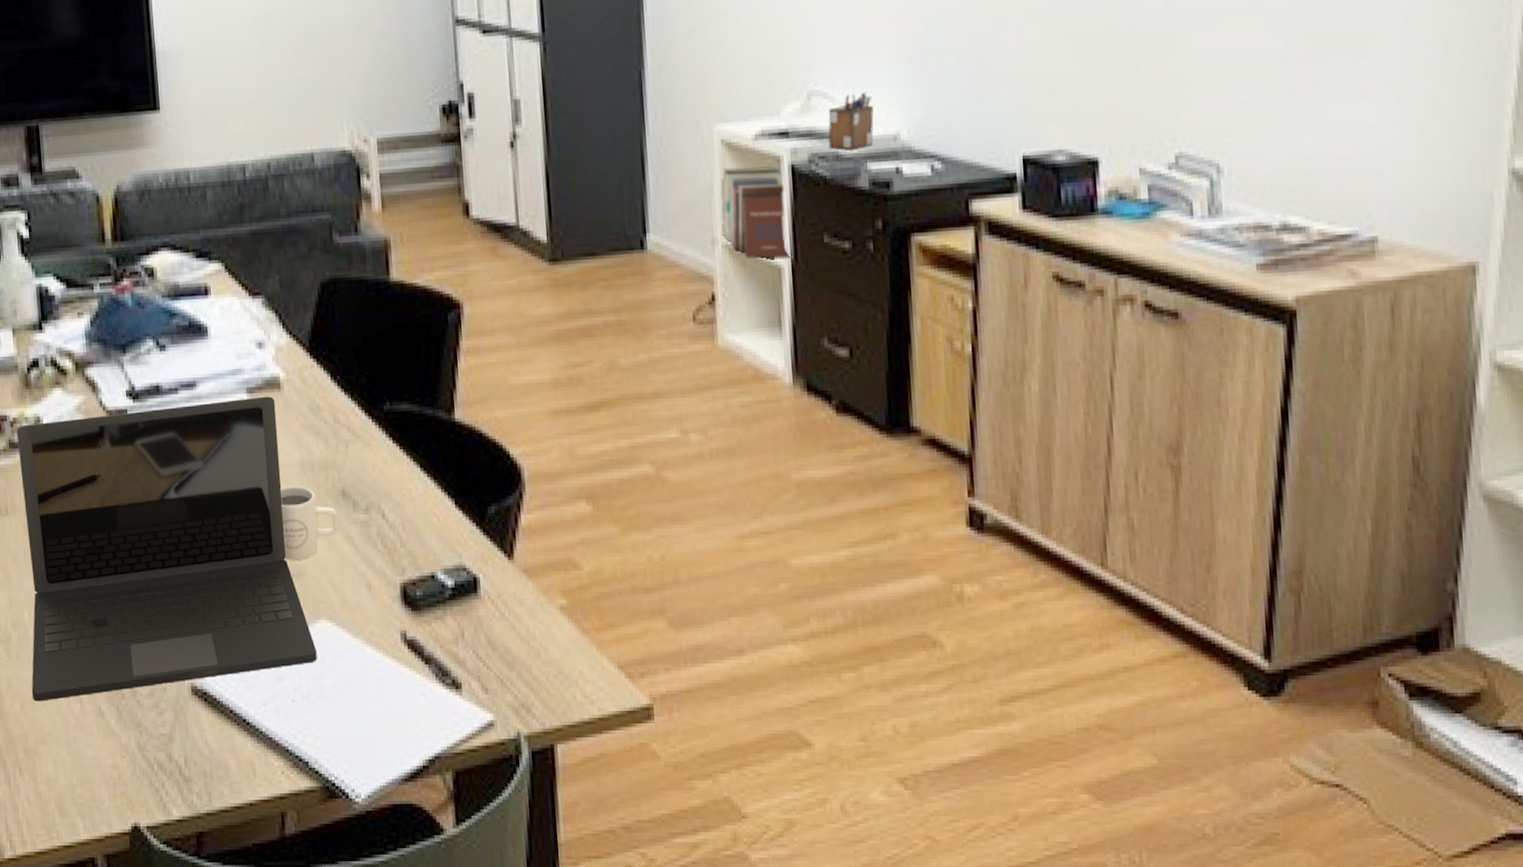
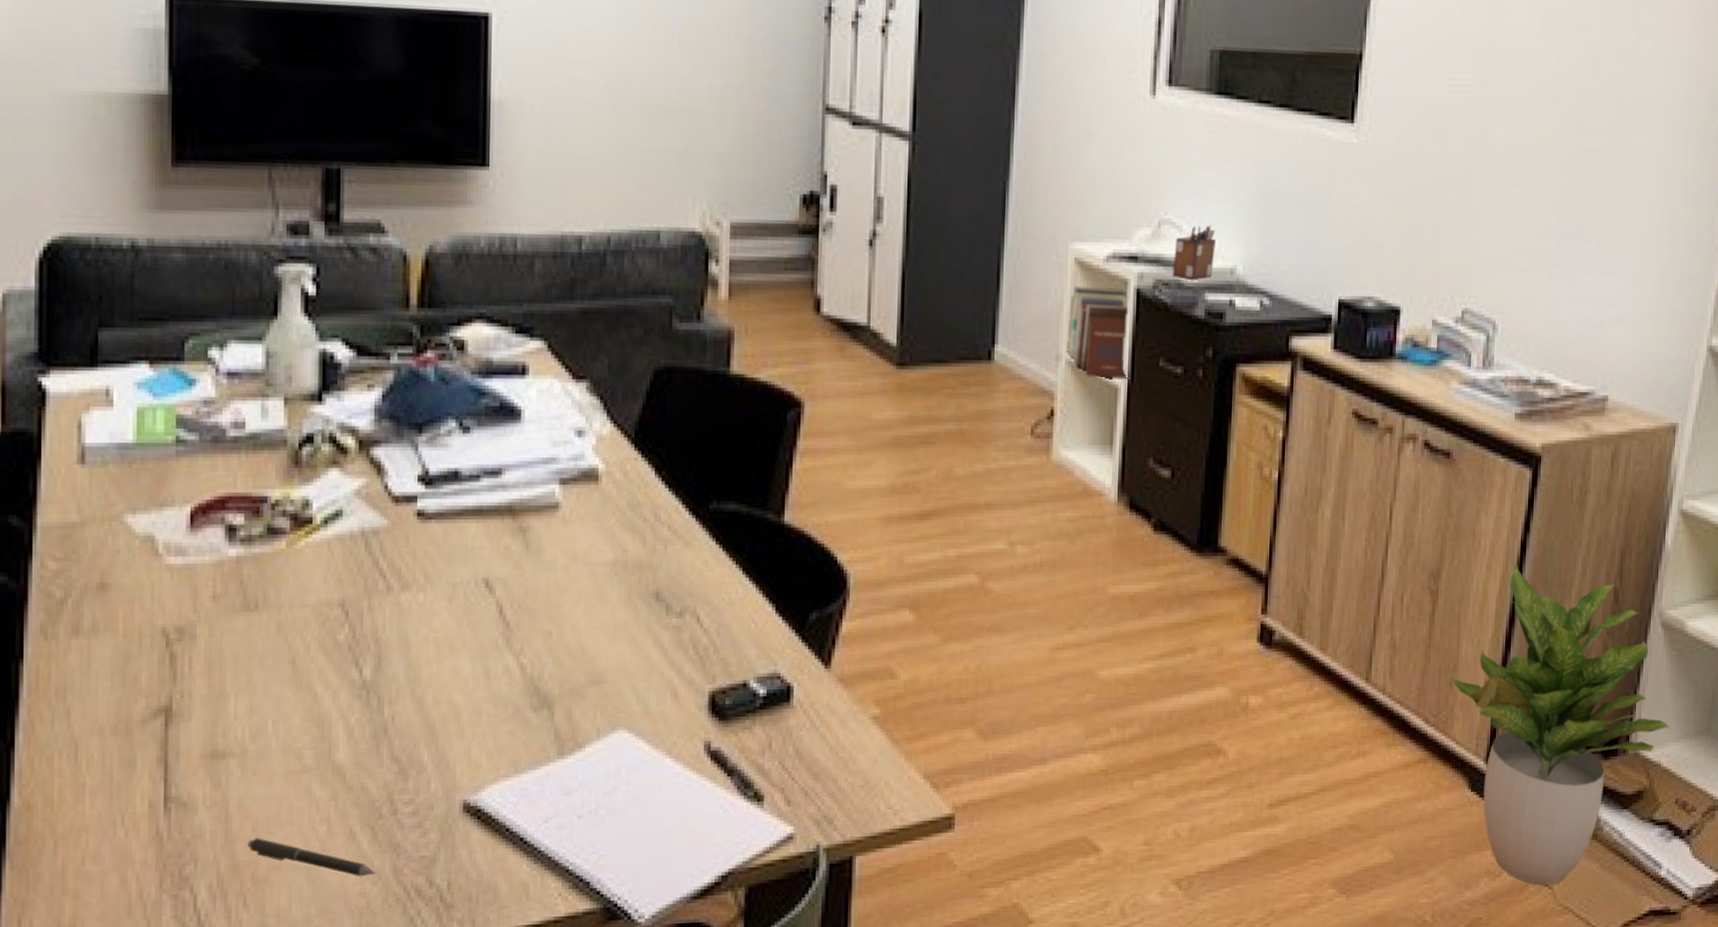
laptop: present [16,396,317,702] -> none [268,489,611,823]
pen: none [18,714,124,752] -> present [247,838,376,877]
mug: present [280,486,339,560] -> none [585,586,649,666]
potted plant: none [1207,434,1509,799] -> present [1450,565,1670,885]

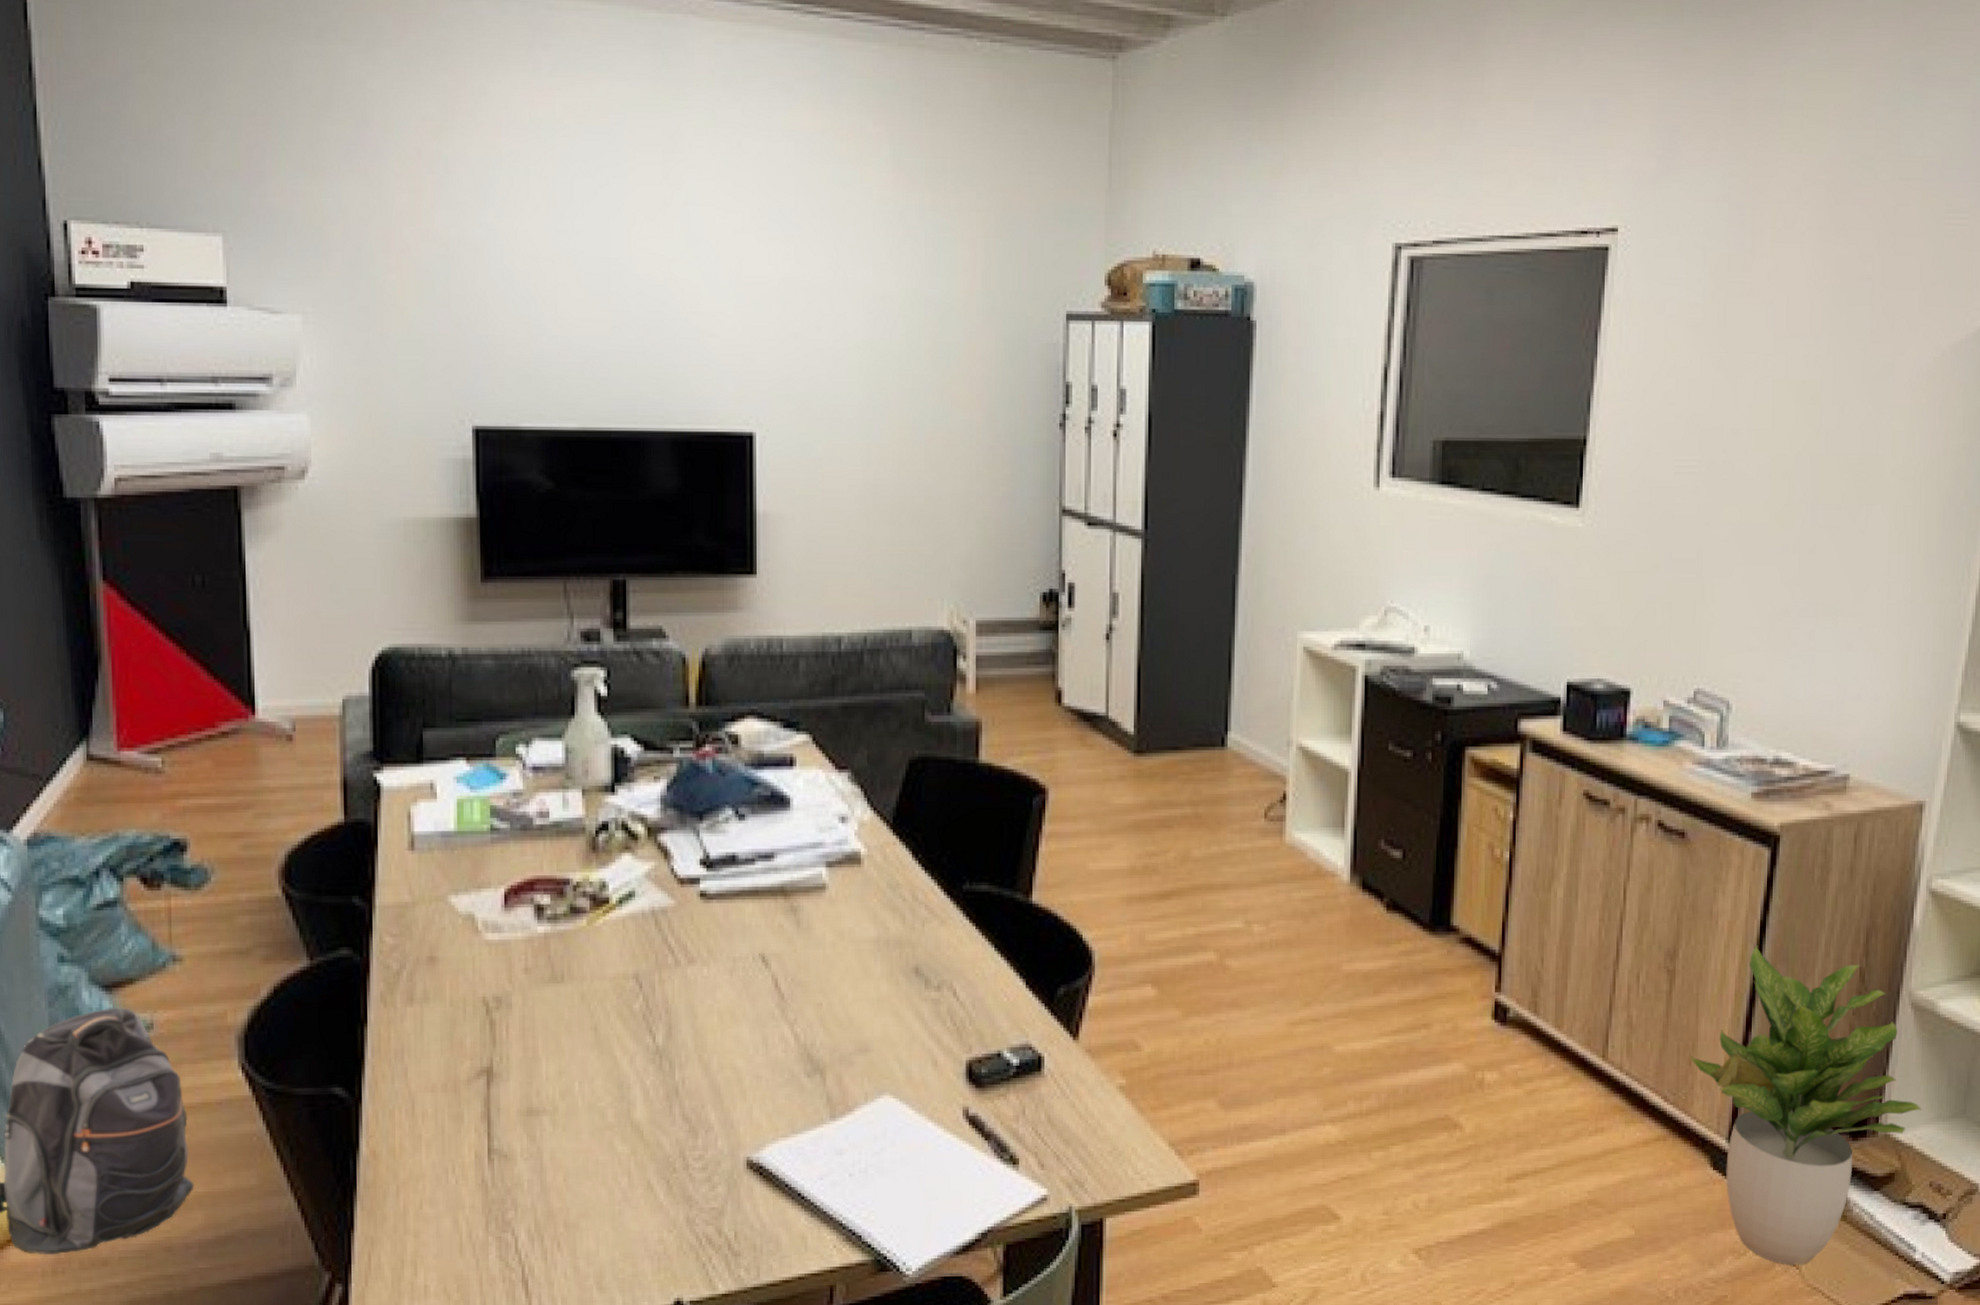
pen: present [247,838,376,877] -> none [560,1187,671,1226]
books: present [1065,286,1130,379] -> none [1296,674,1360,763]
desk organizer: present [1172,224,1216,281] -> none [1400,611,1442,667]

